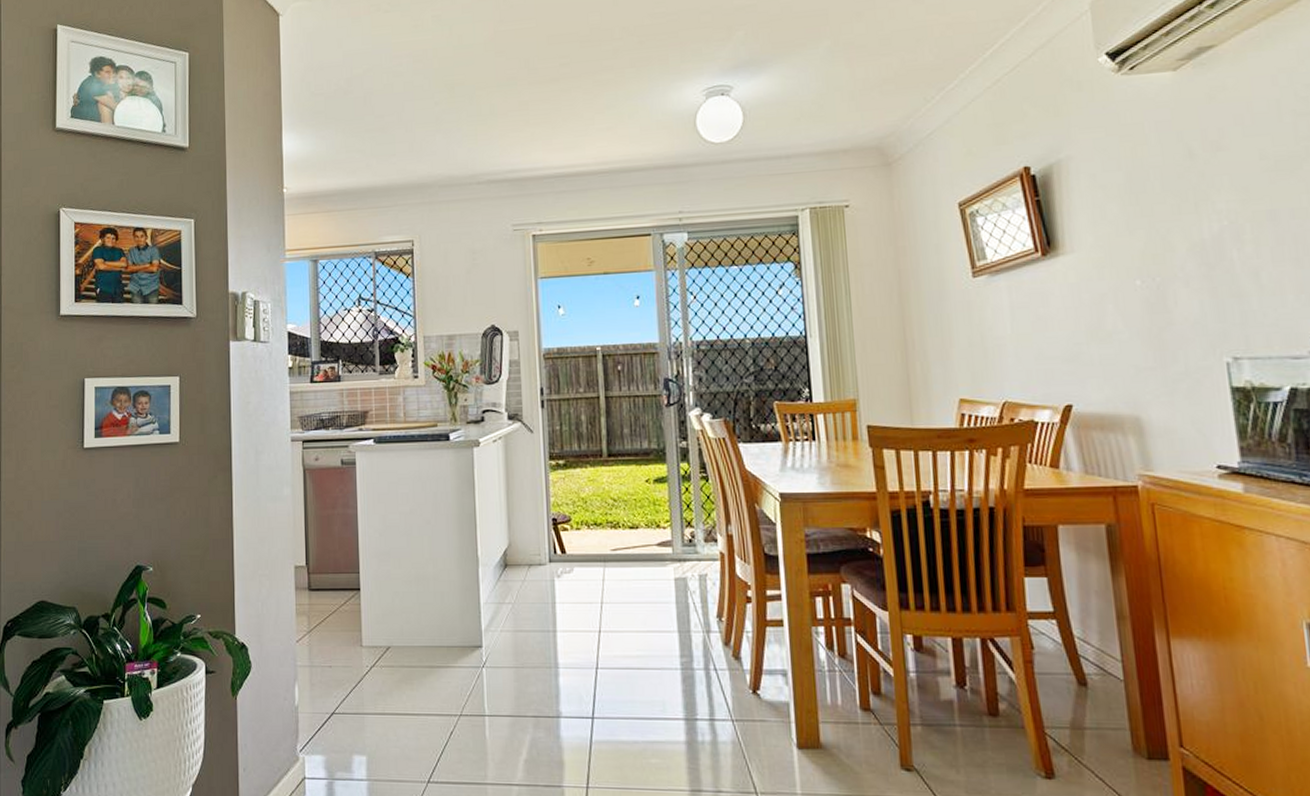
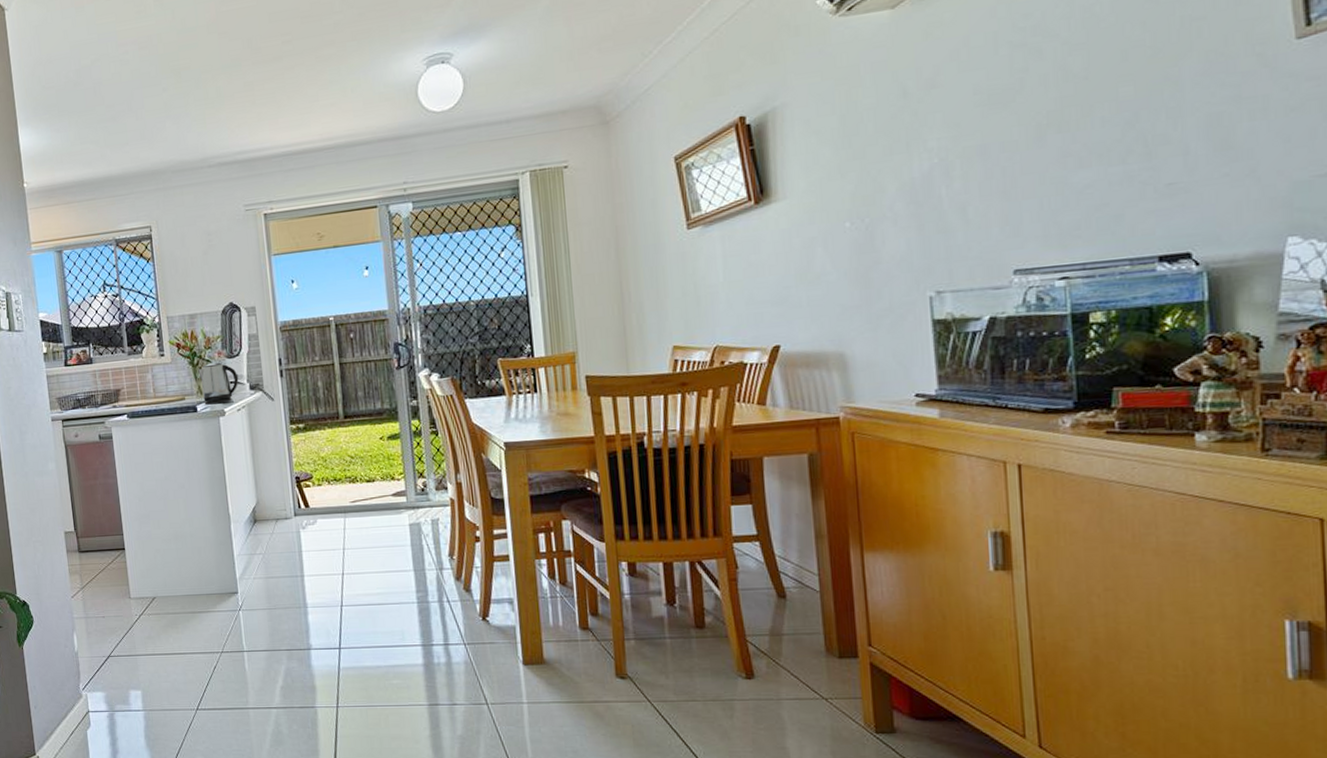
kettle: none [453,388,497,434] -> present [198,362,239,405]

